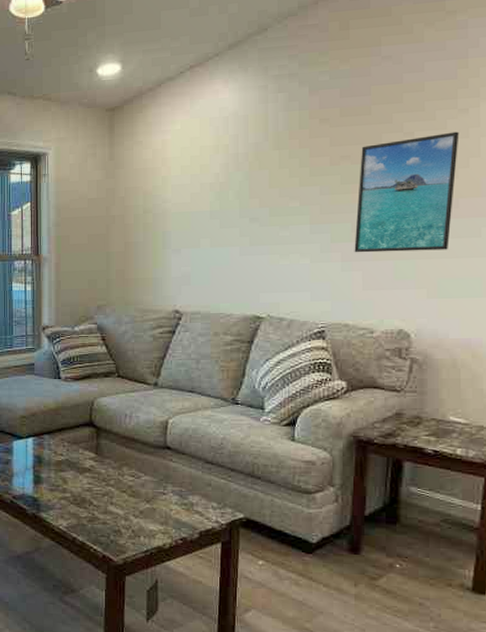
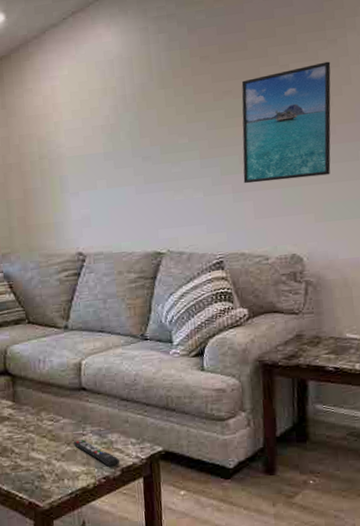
remote control: none [153,498,199,529] -> present [73,439,121,467]

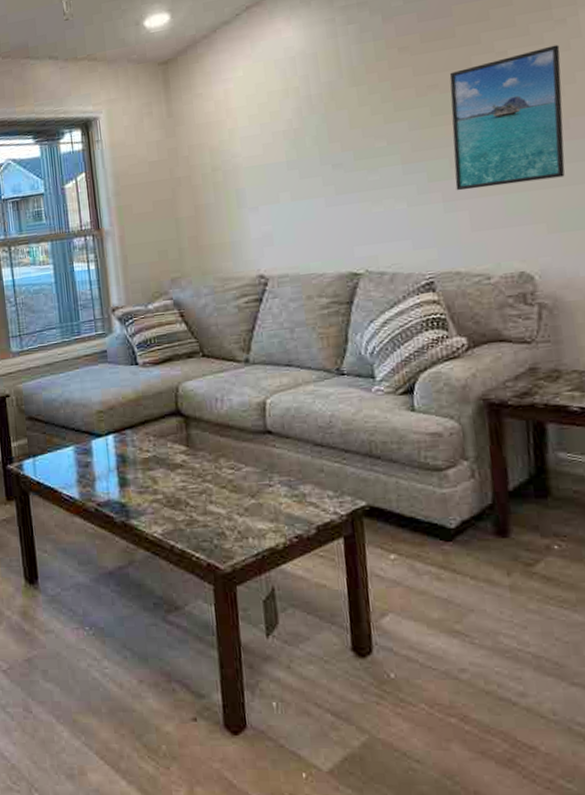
remote control: present [73,439,121,467] -> none [258,491,316,524]

